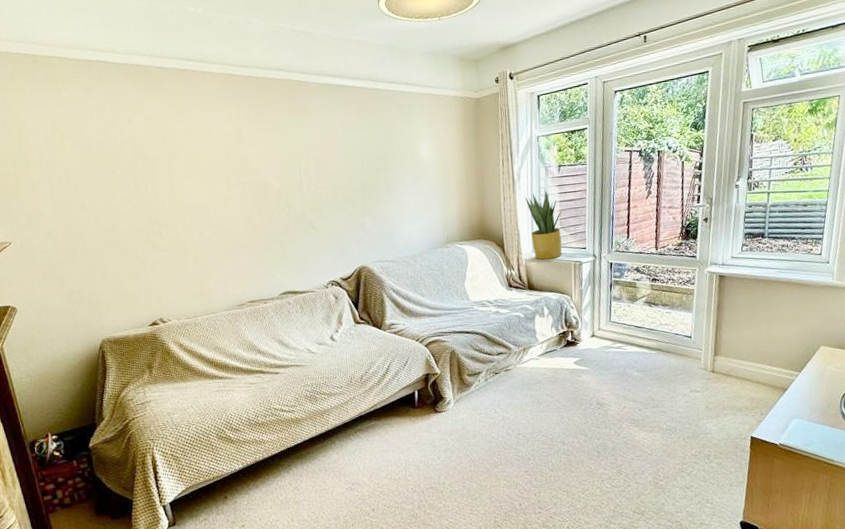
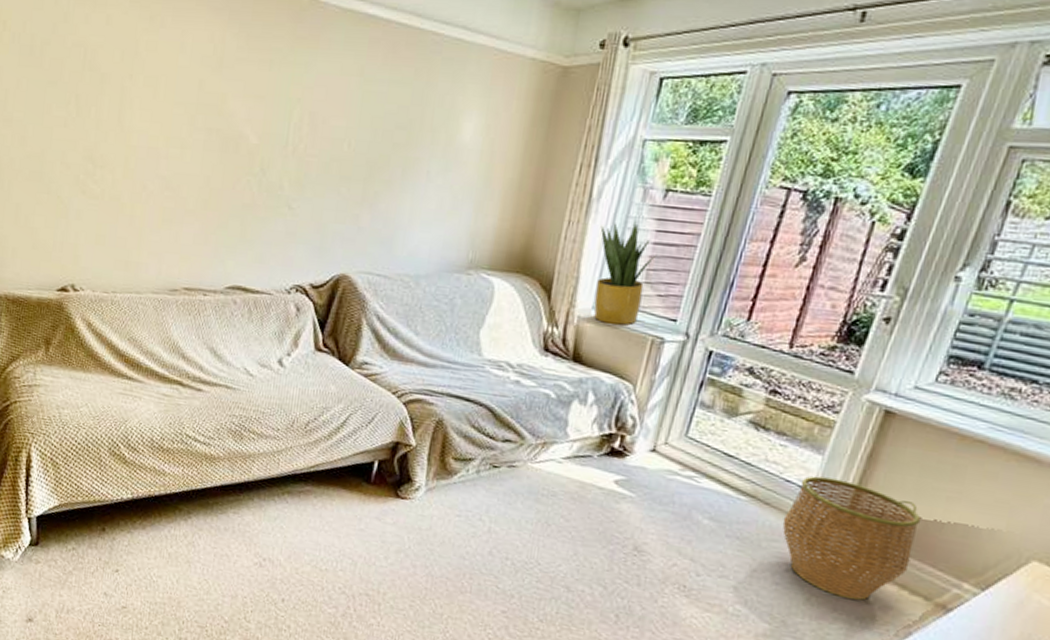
basket: none [680,325,757,400] -> present [782,476,922,601]

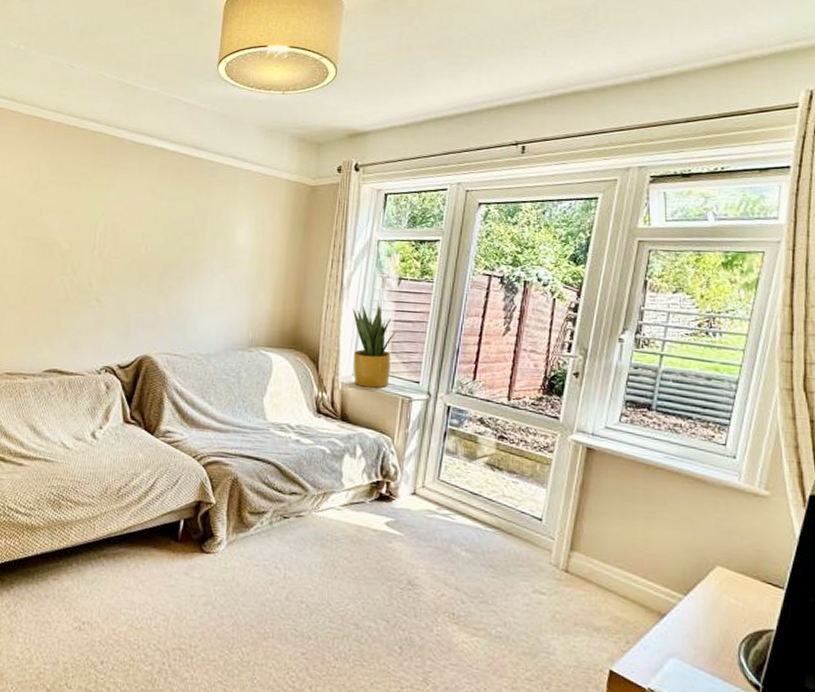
basket: present [782,476,922,601] -> none [524,506,629,614]

